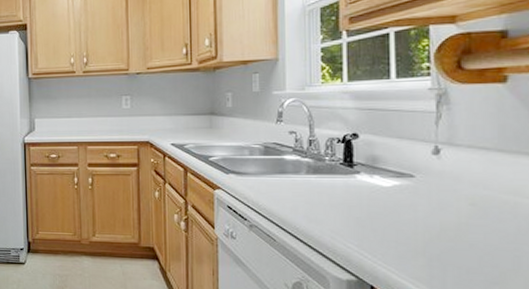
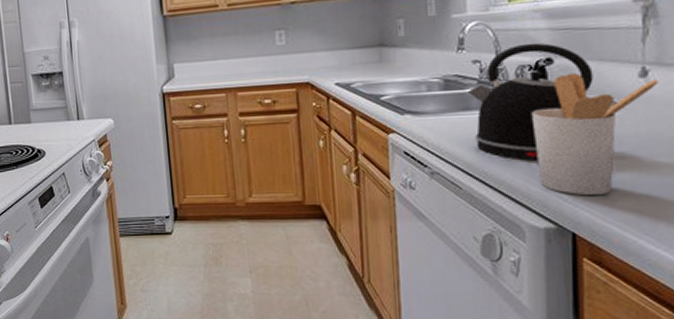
kettle: none [283,119,393,220] -> present [467,42,594,160]
utensil holder: none [338,147,449,255] -> present [531,73,659,196]

